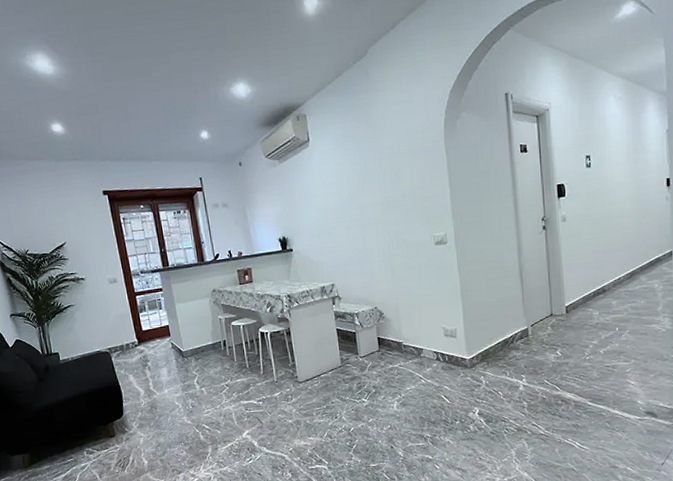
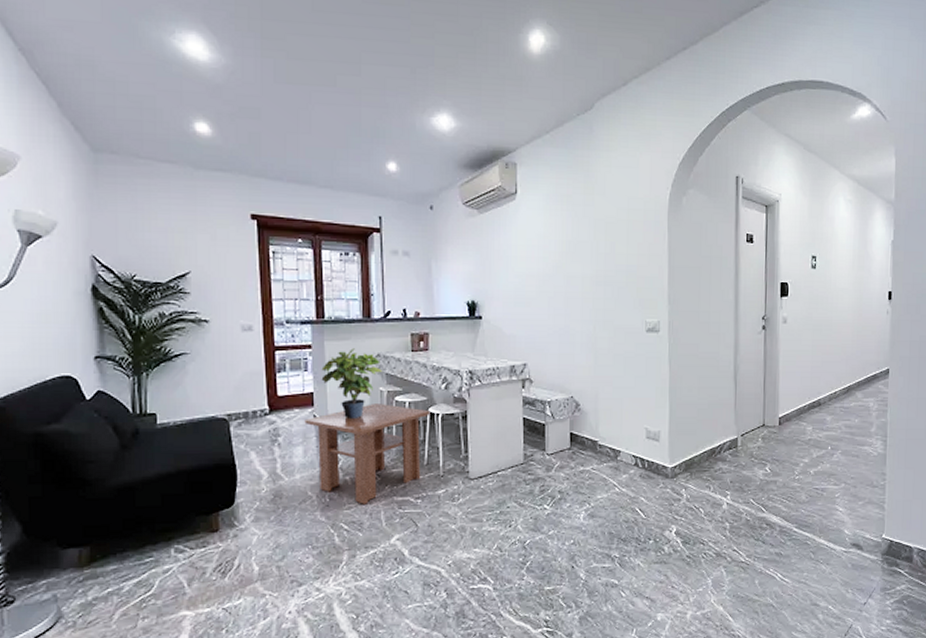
coffee table: none [165,328,261,409] -> present [304,404,430,504]
potted plant: none [172,287,220,344] -> present [321,348,383,420]

